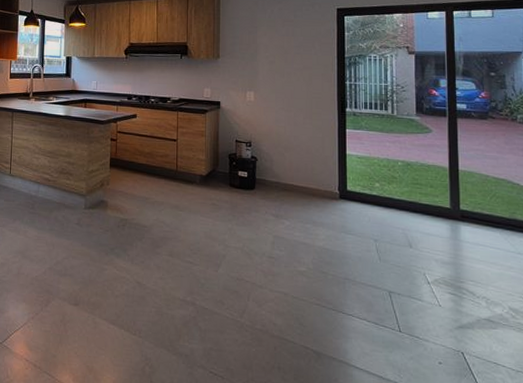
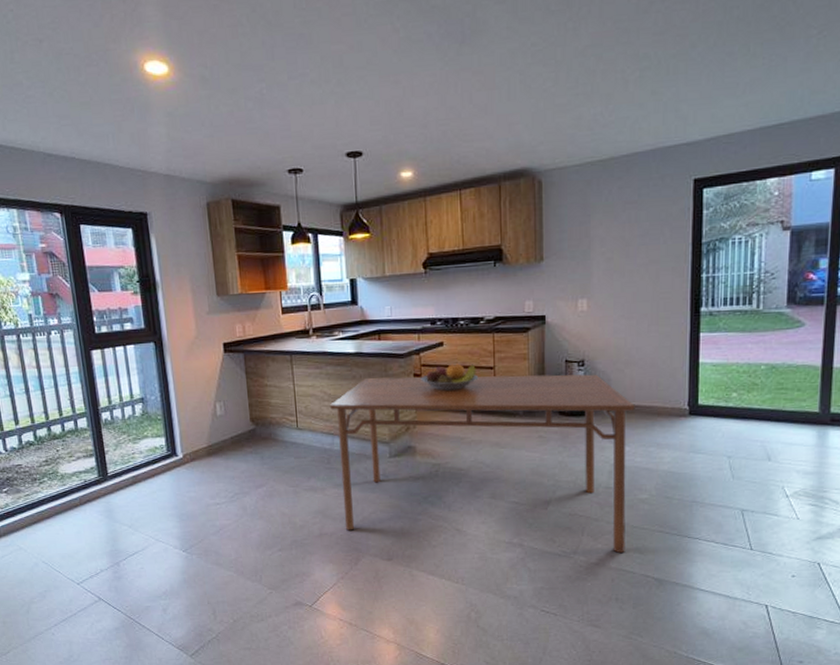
dining table: none [39,137,294,322] -> present [329,374,635,553]
fruit bowl: none [116,133,164,156] -> present [421,363,479,391]

